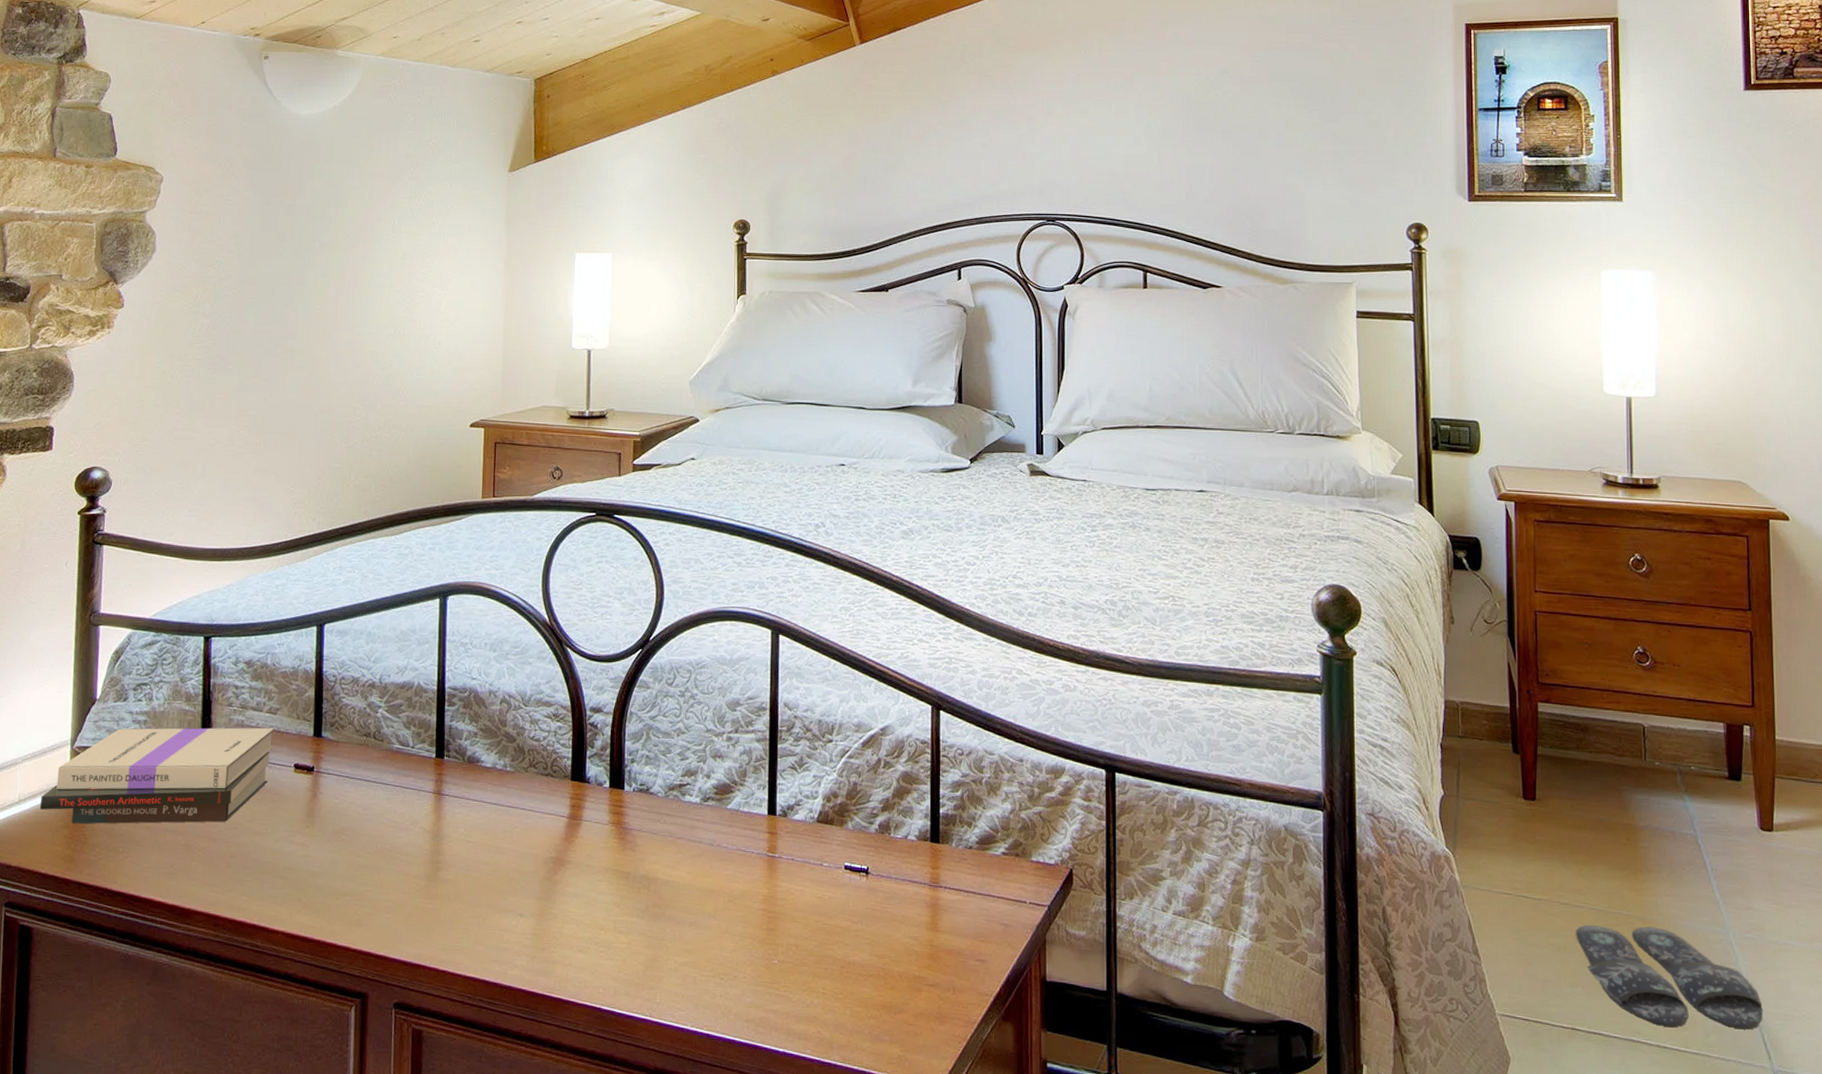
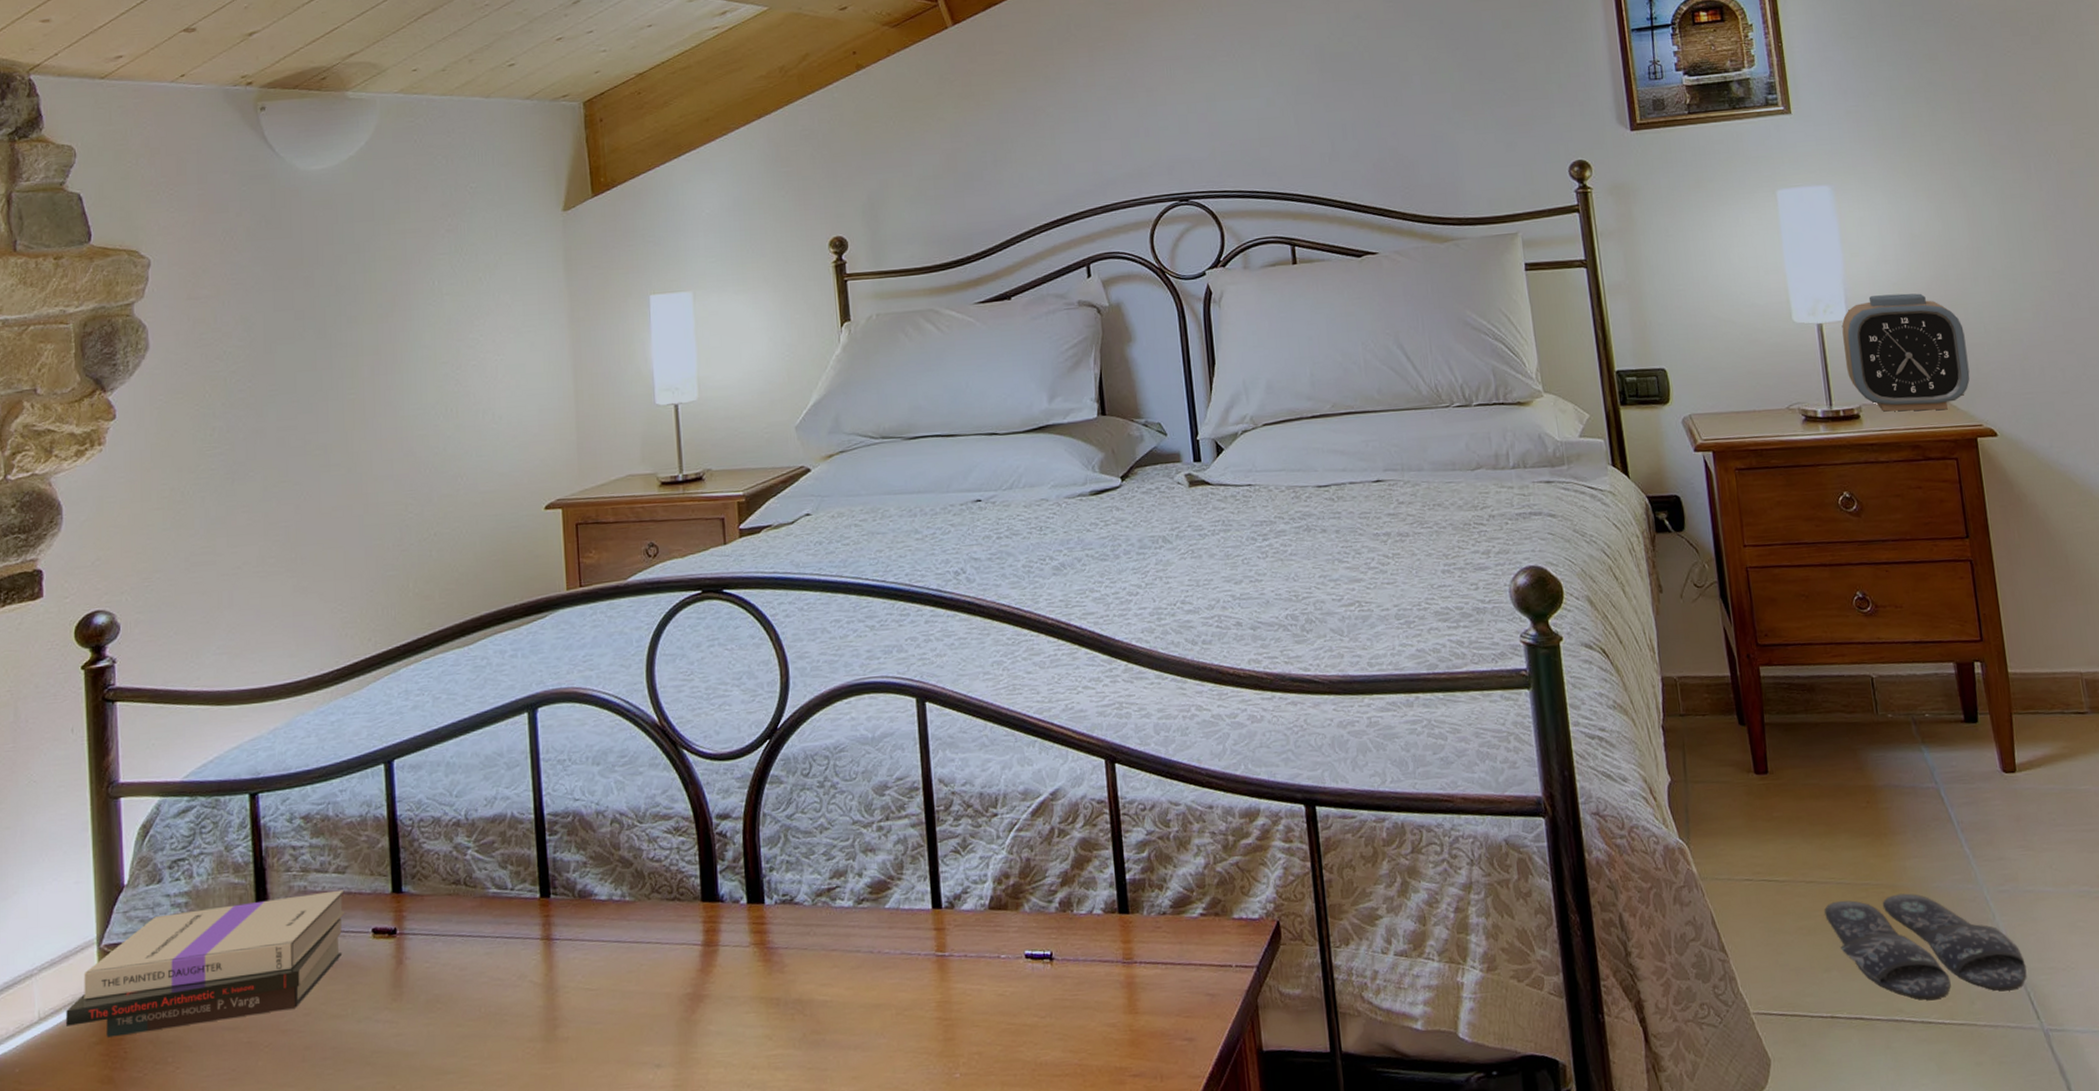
alarm clock: none [1650,377,1769,490] -> present [1842,293,1970,412]

